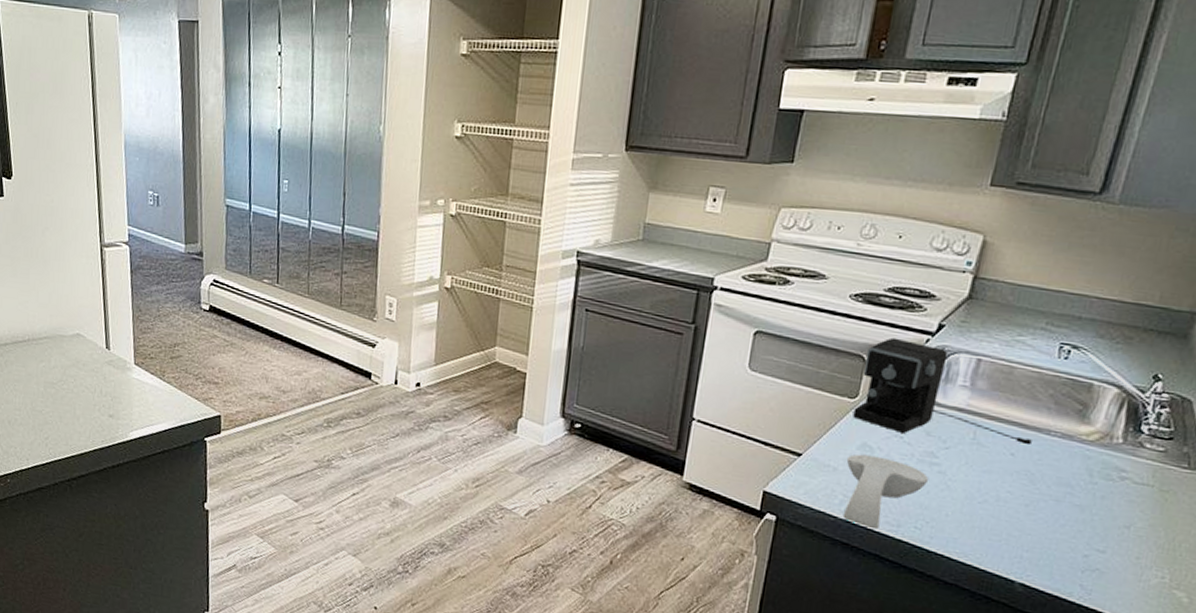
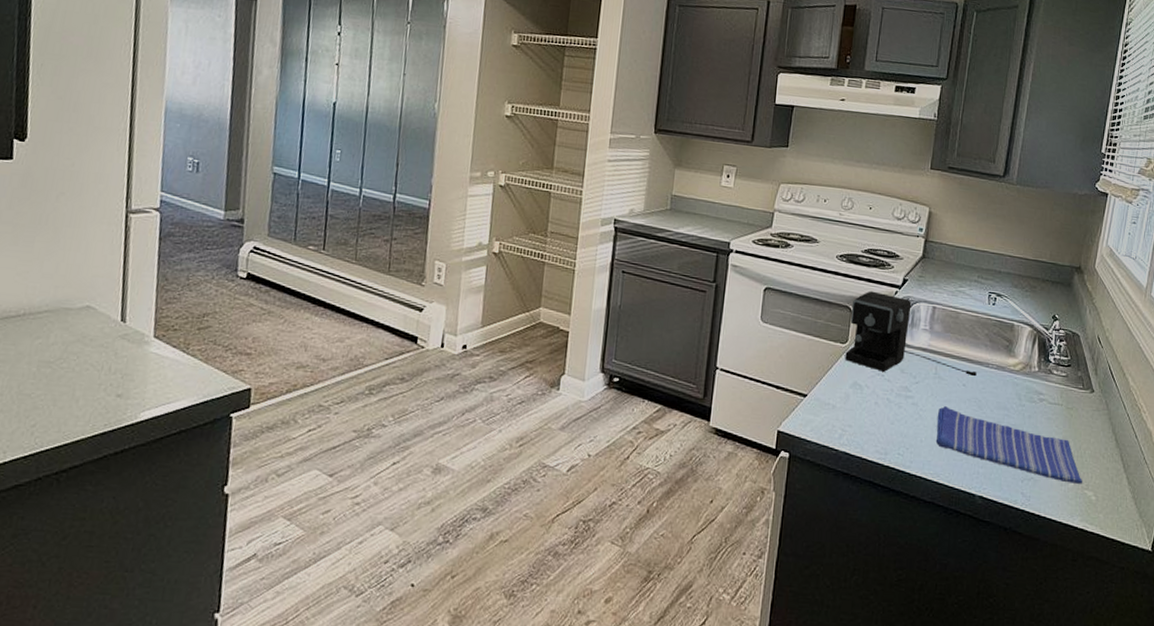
spoon rest: present [842,454,929,530] -> none [842,392,906,459]
dish towel: none [966,477,1173,582] -> present [935,406,1083,484]

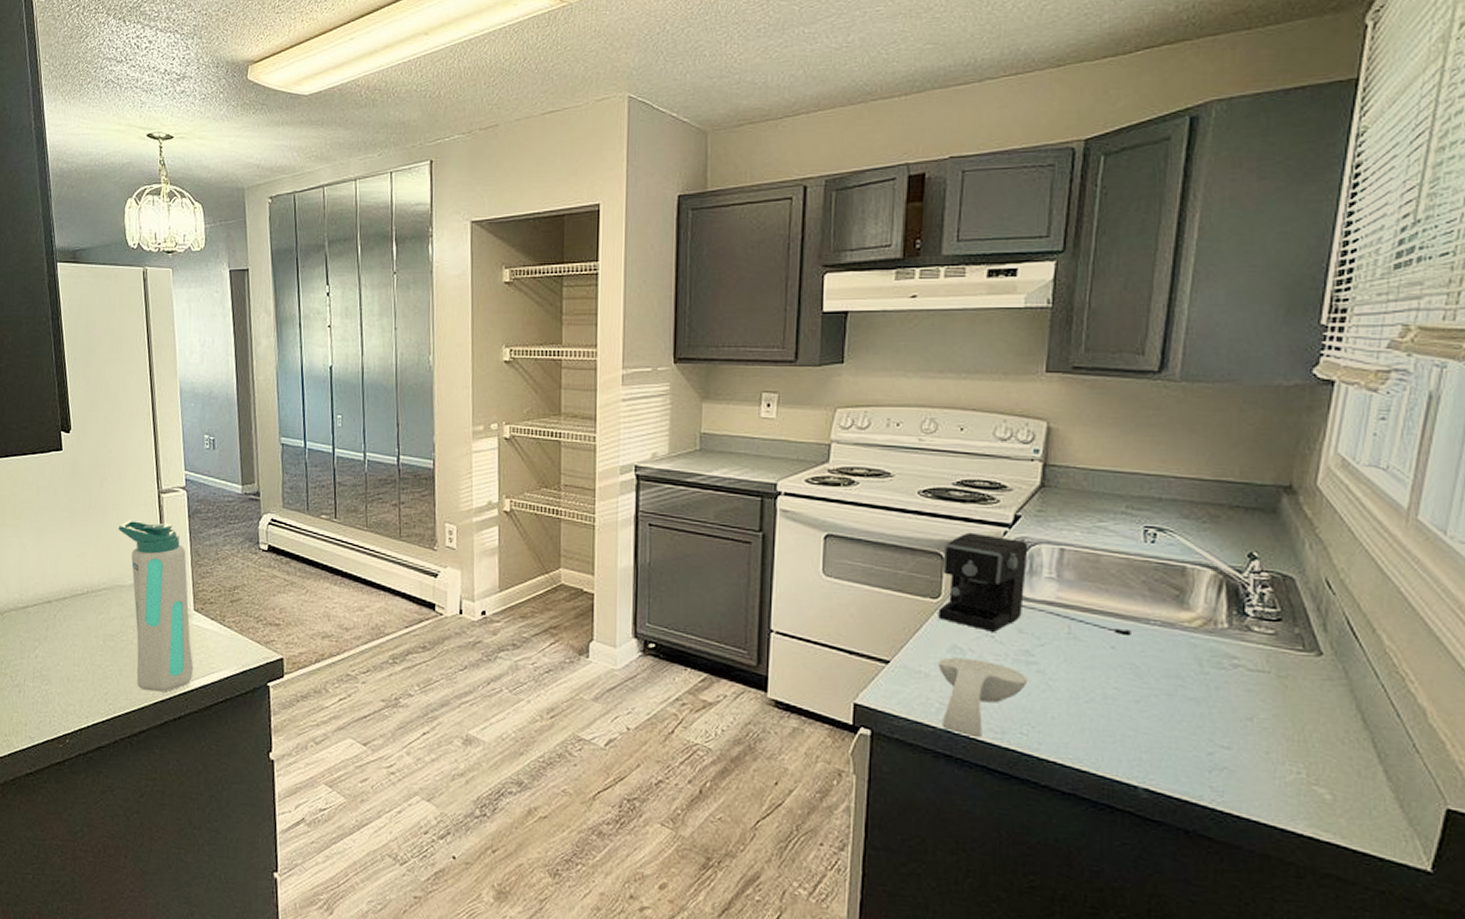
water bottle: none [71,238,152,424] -> present [118,519,194,692]
spoon rest: none [842,392,906,459] -> present [937,657,1028,738]
dish towel: present [935,406,1083,484] -> none [1074,674,1310,778]

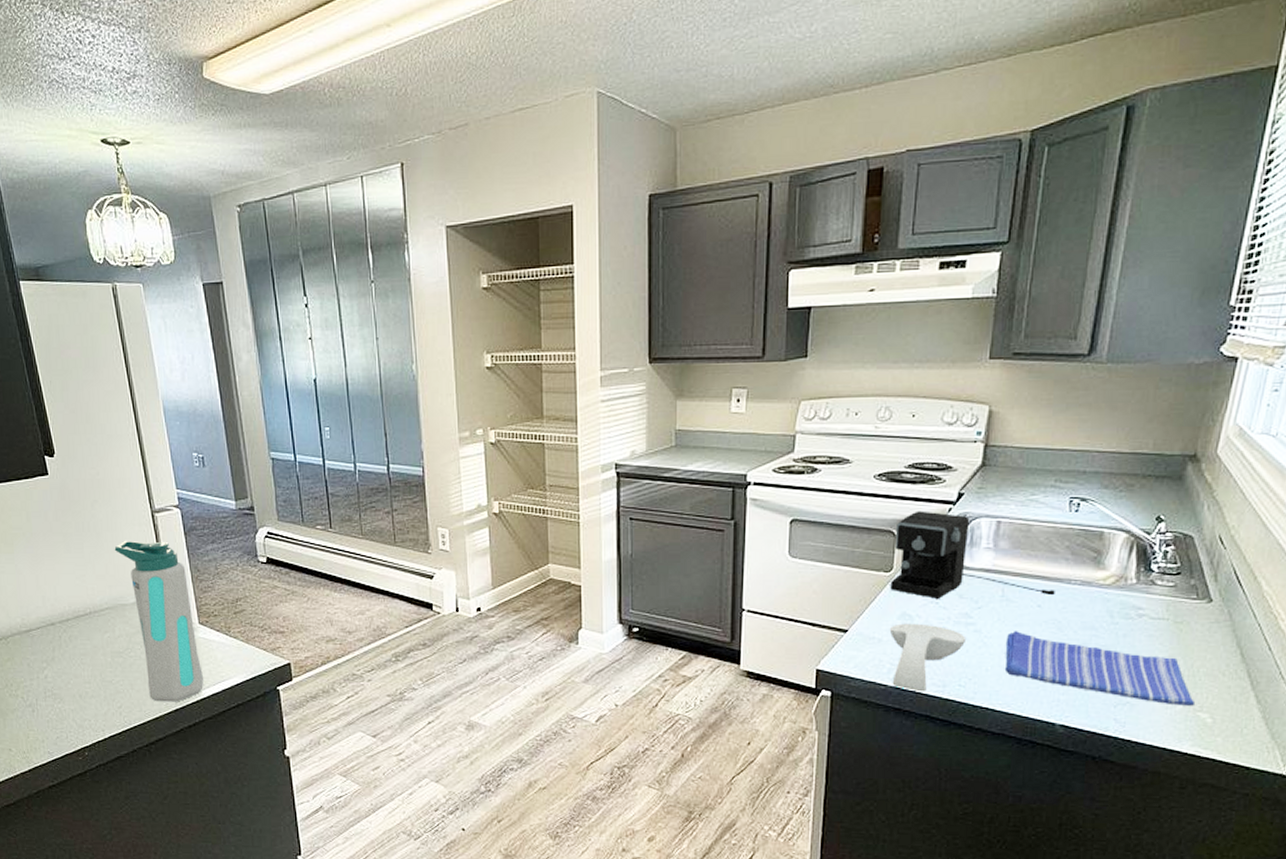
dish towel: none [1074,674,1310,778] -> present [1004,631,1196,706]

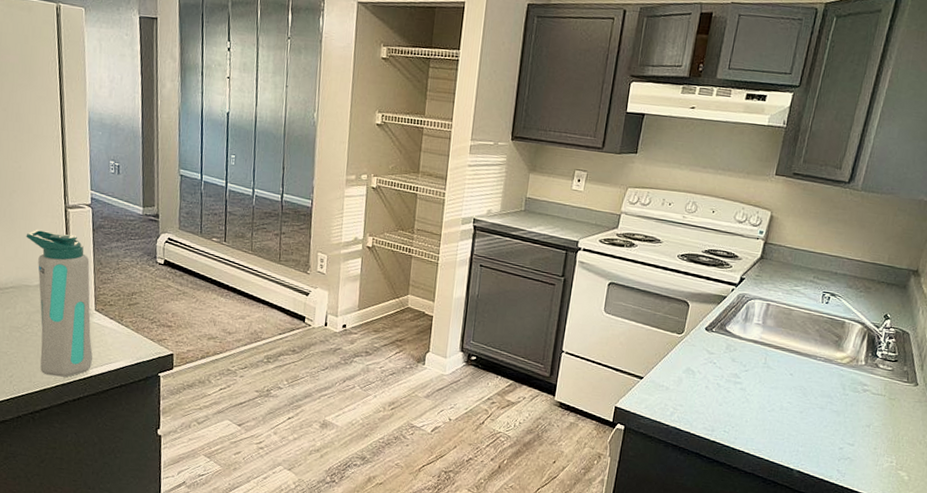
spoon rest: present [889,623,967,692] -> none [673,376,734,434]
coffee maker: present [890,510,1055,599] -> none [680,287,804,368]
dish towel: present [1004,631,1196,706] -> none [760,392,898,465]

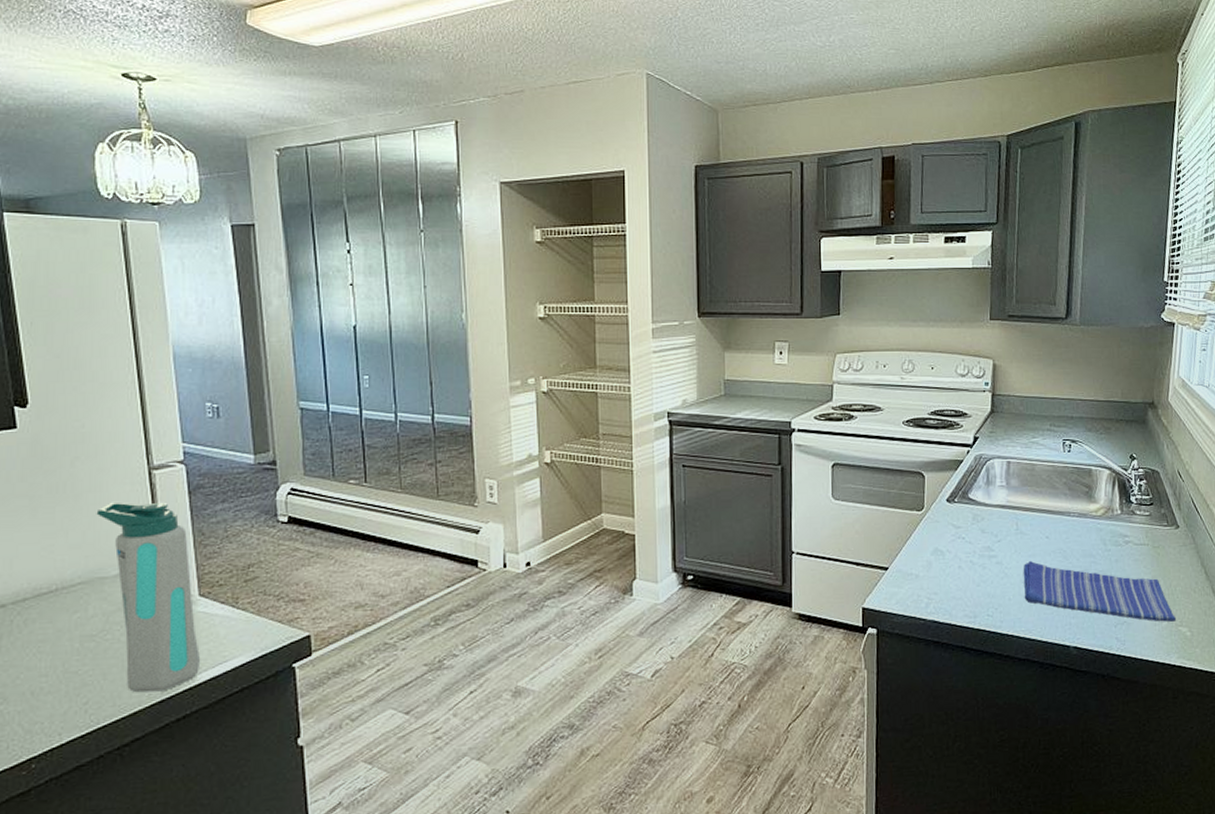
dish towel: none [760,392,898,465] -> present [1023,561,1177,622]

